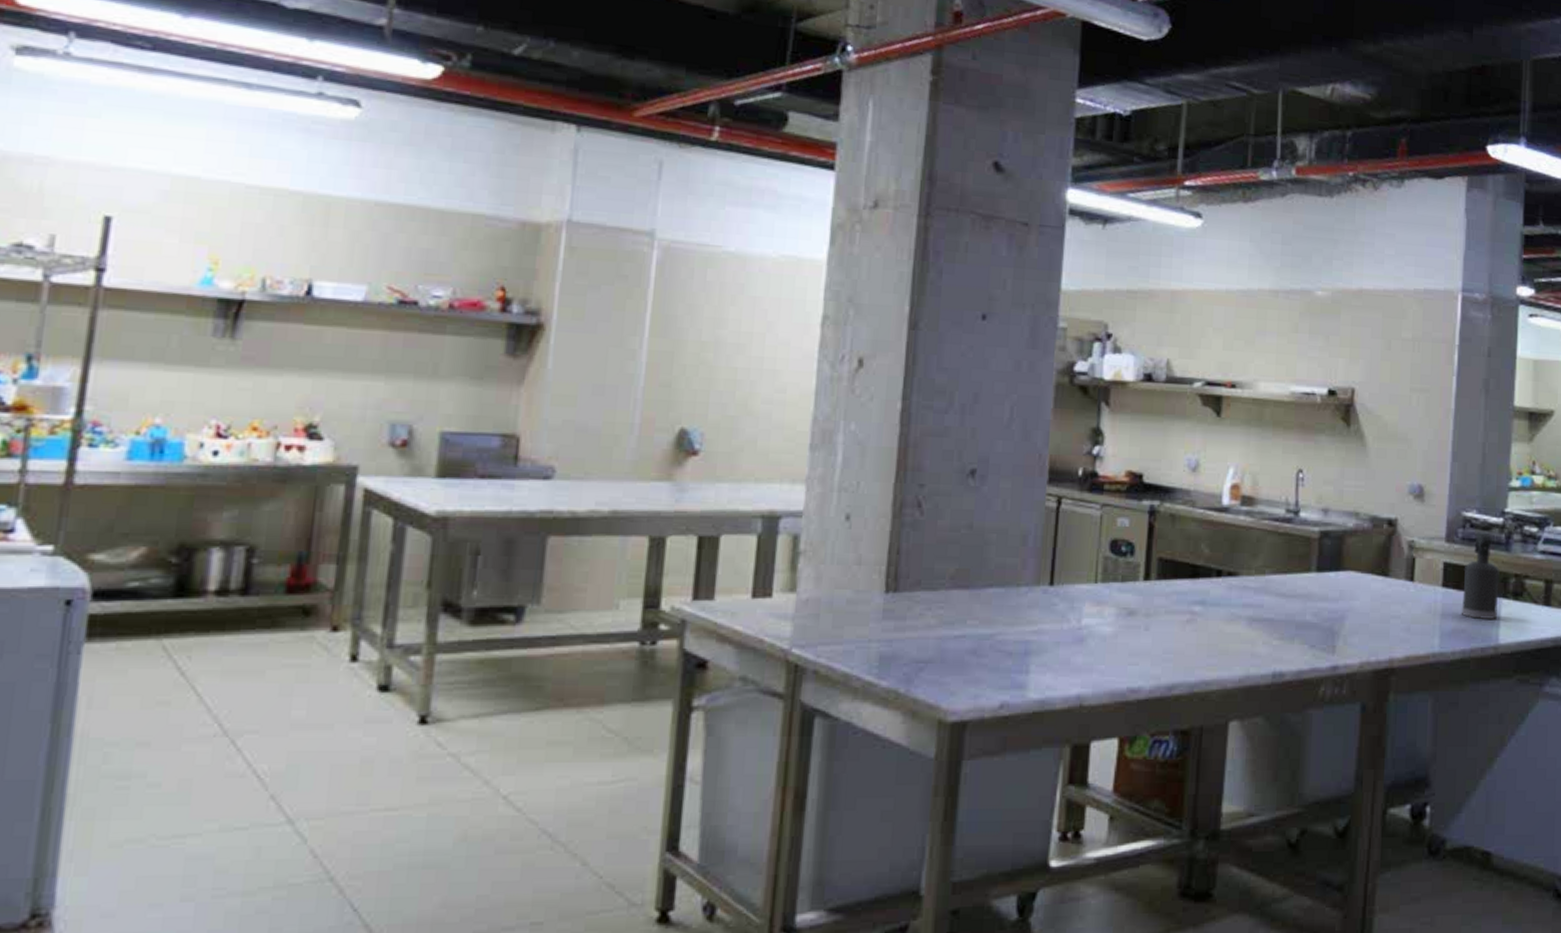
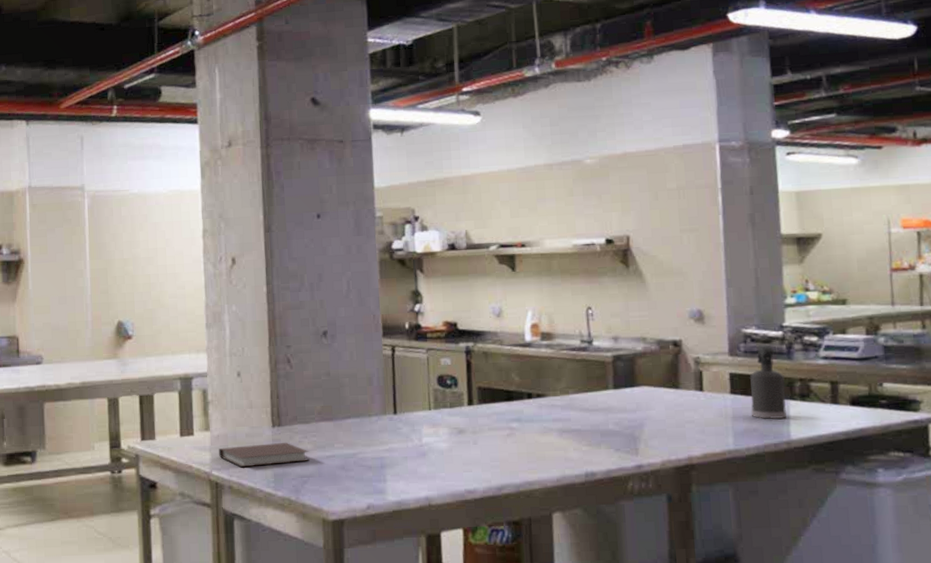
notebook: none [805,613,932,646] -> present [219,442,310,468]

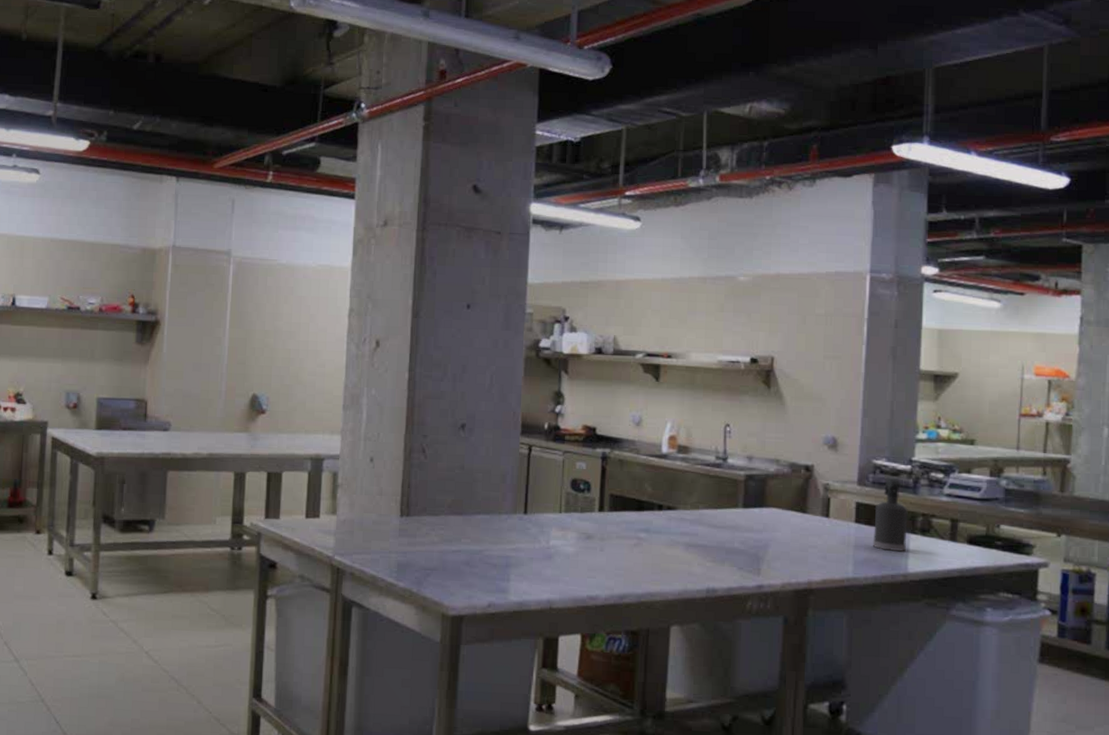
notebook: present [219,442,310,468] -> none [343,532,435,555]

